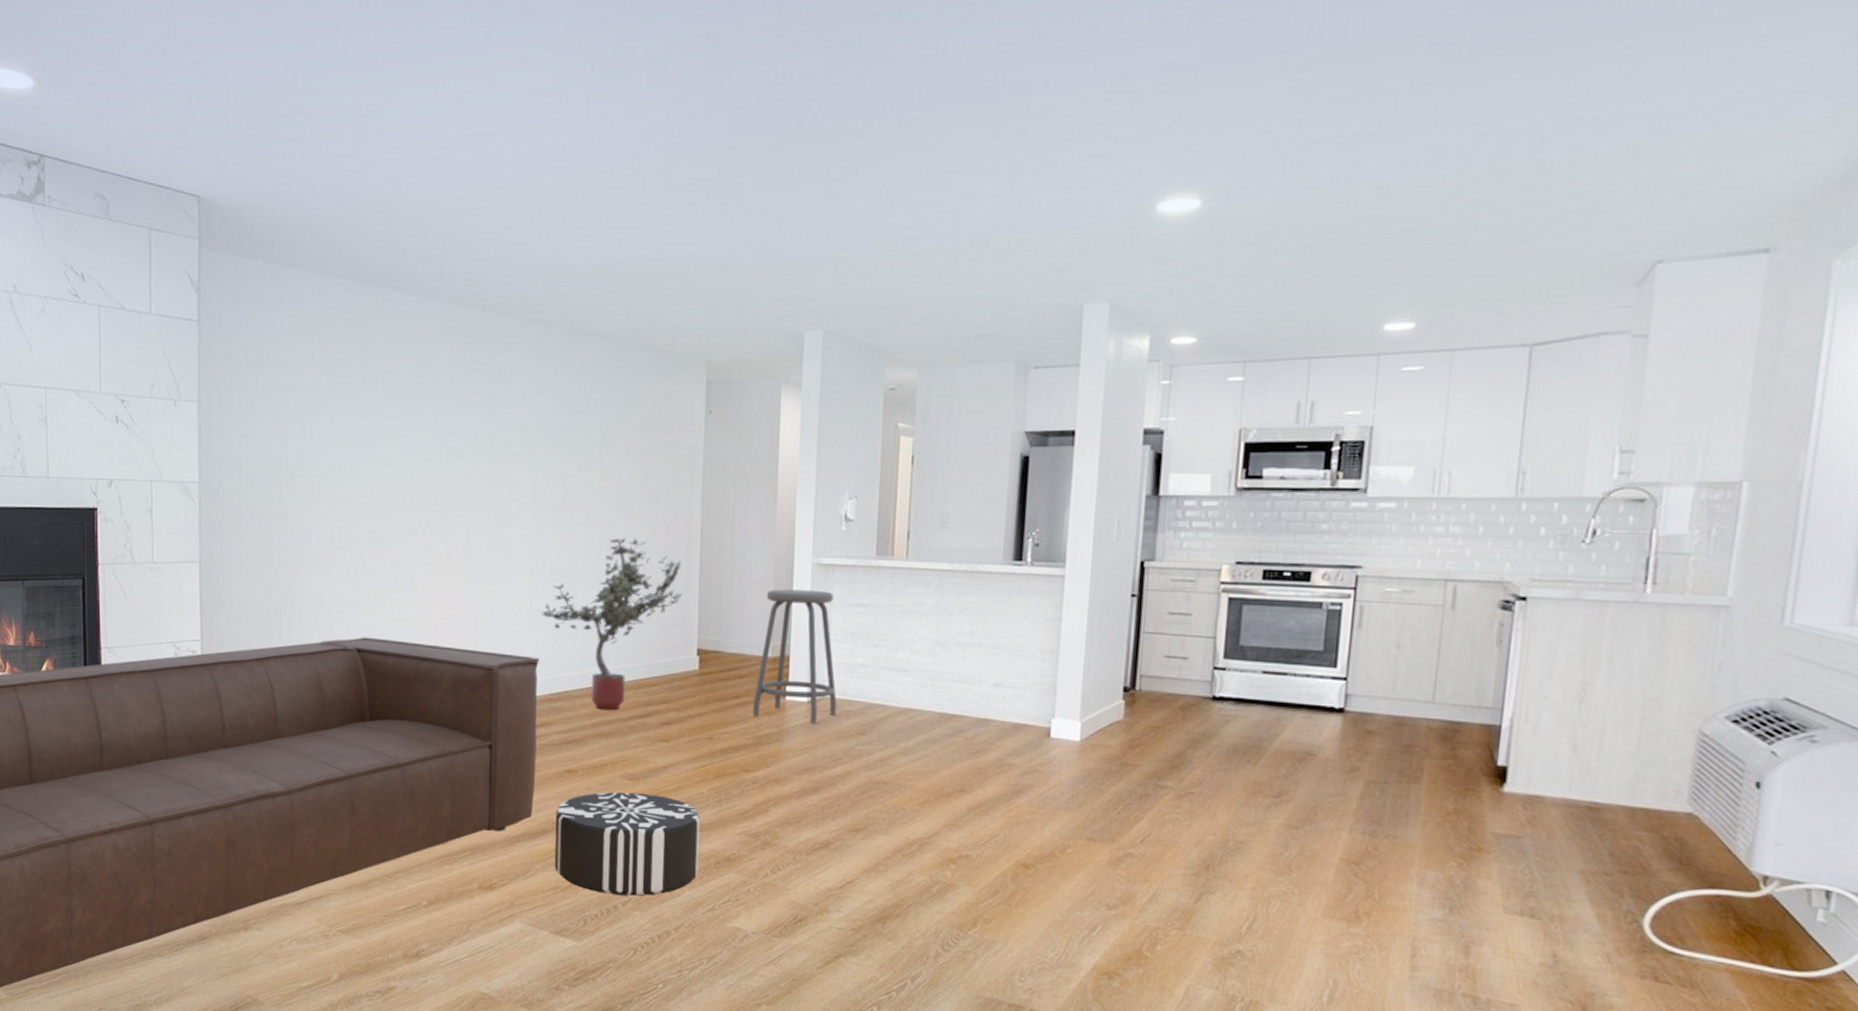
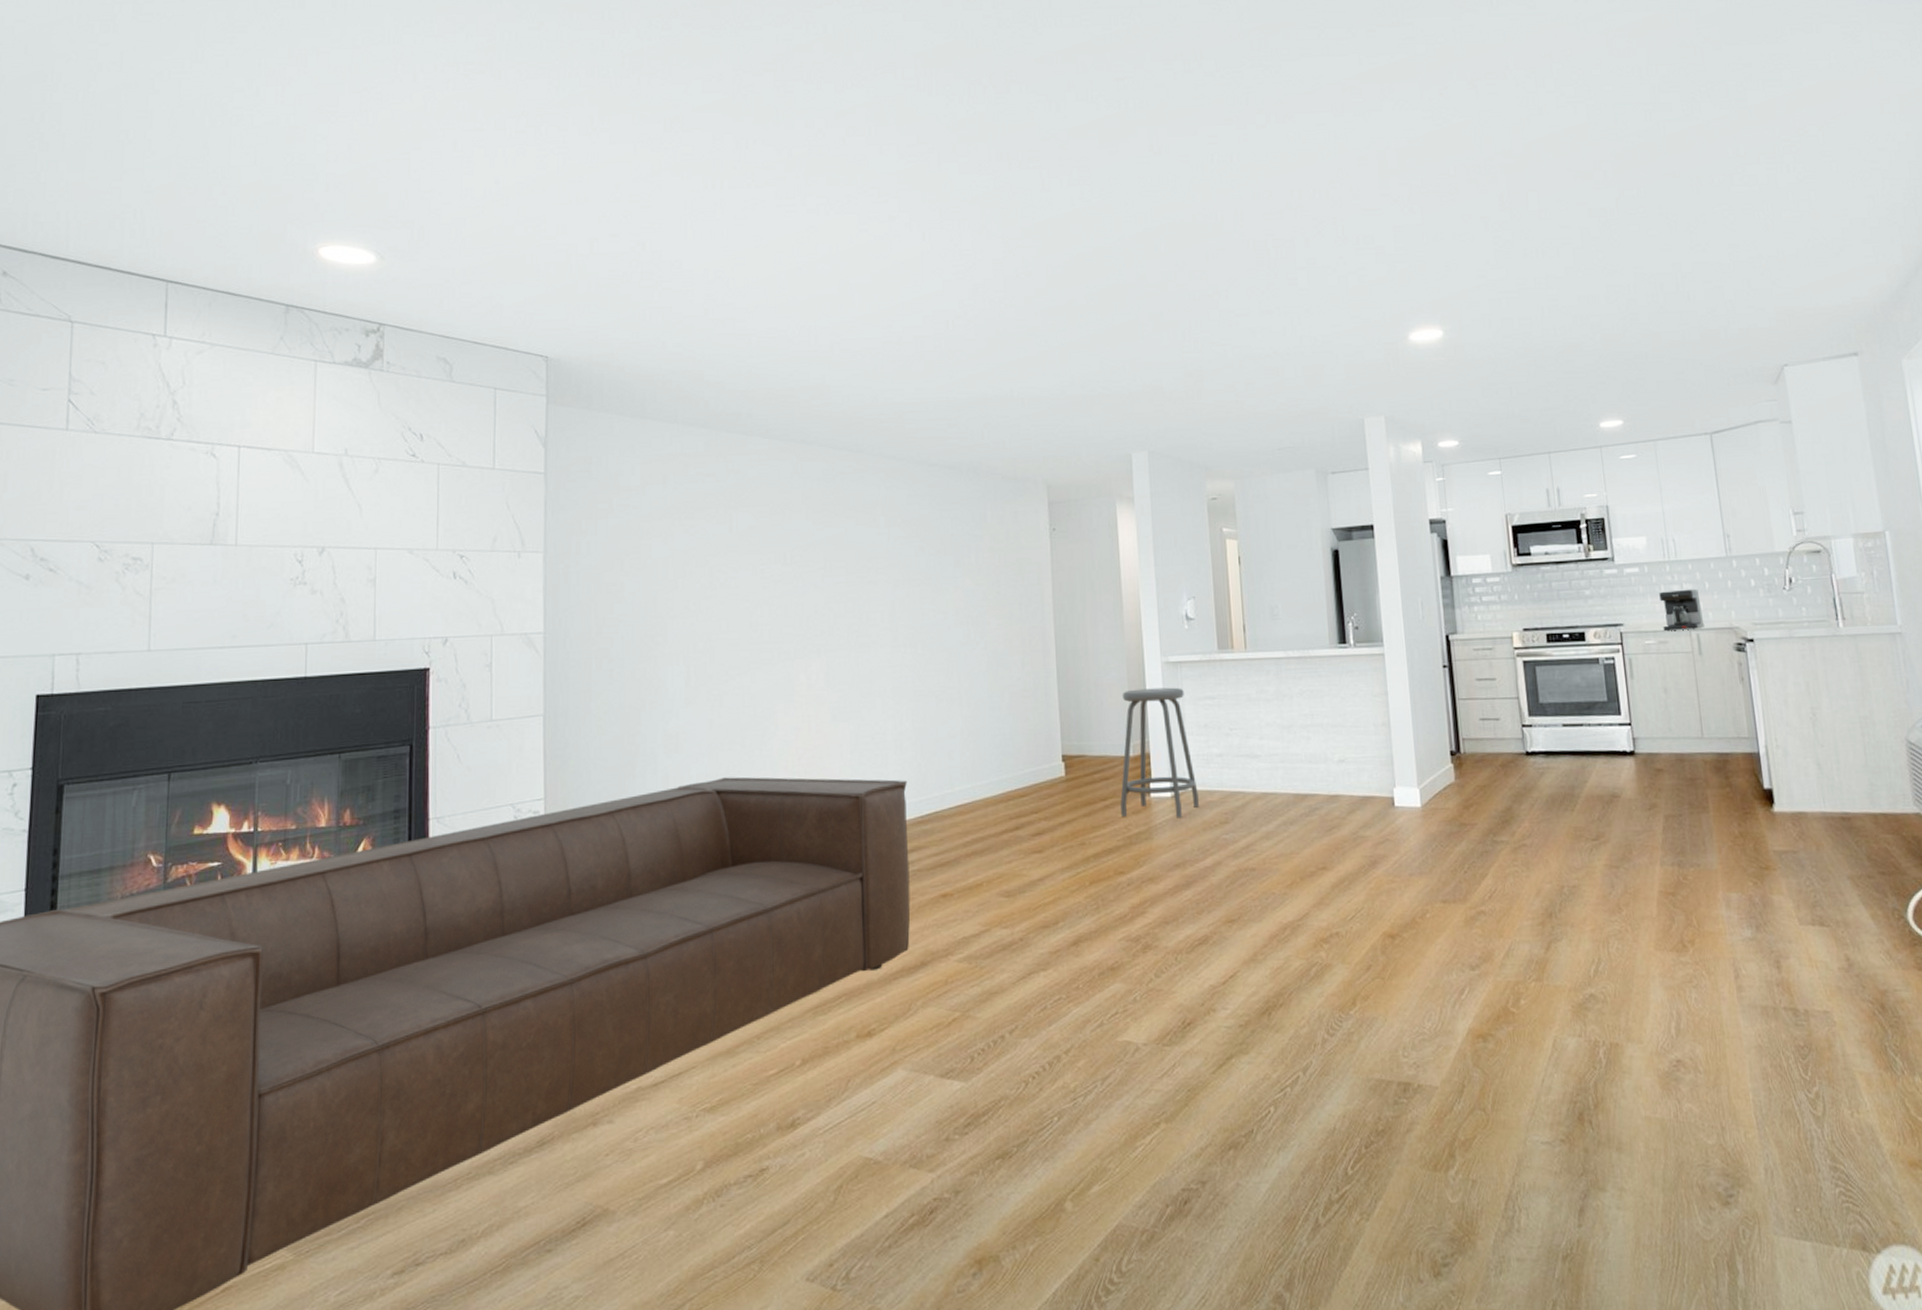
potted tree: present [540,537,683,711] -> none [905,652,1043,827]
pouf: present [554,792,701,896] -> none [934,909,1084,1024]
coffee maker: none [1412,532,1468,581] -> present [1659,588,1705,632]

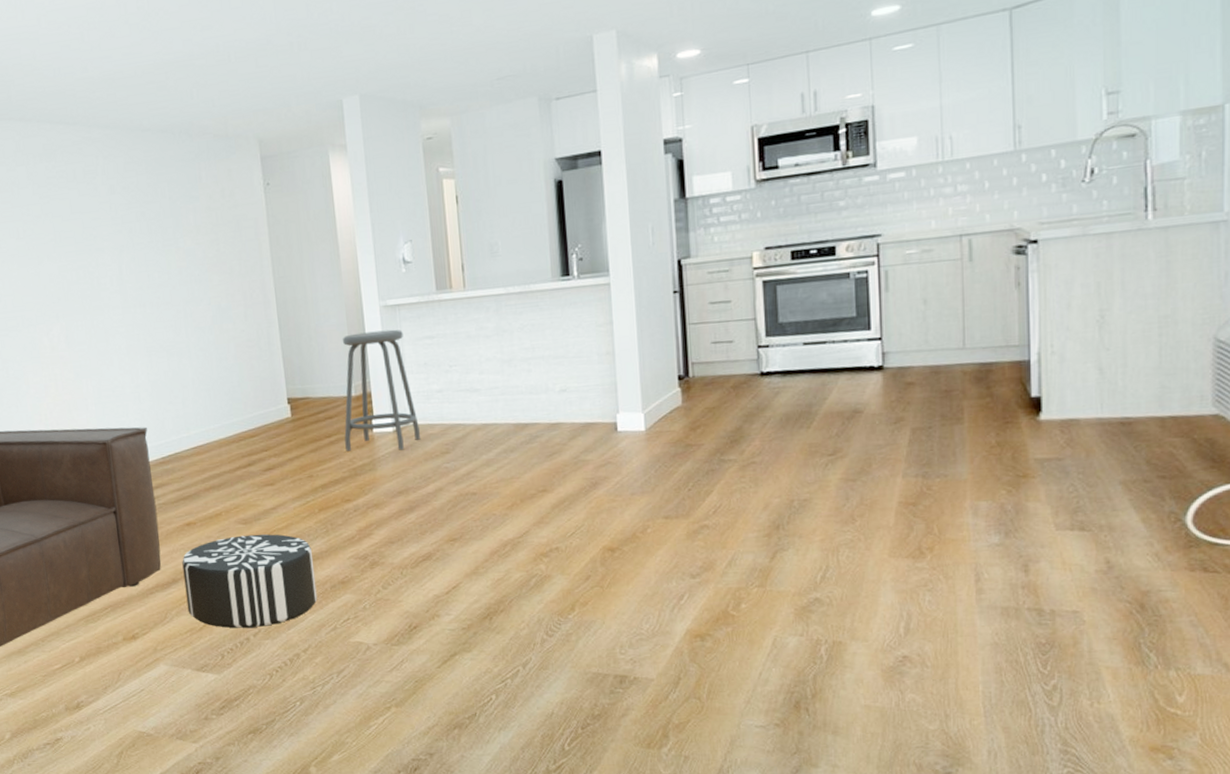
pouf: none [934,909,1084,1024] -> present [182,534,318,628]
coffee maker: present [1659,588,1705,632] -> none [927,189,979,239]

